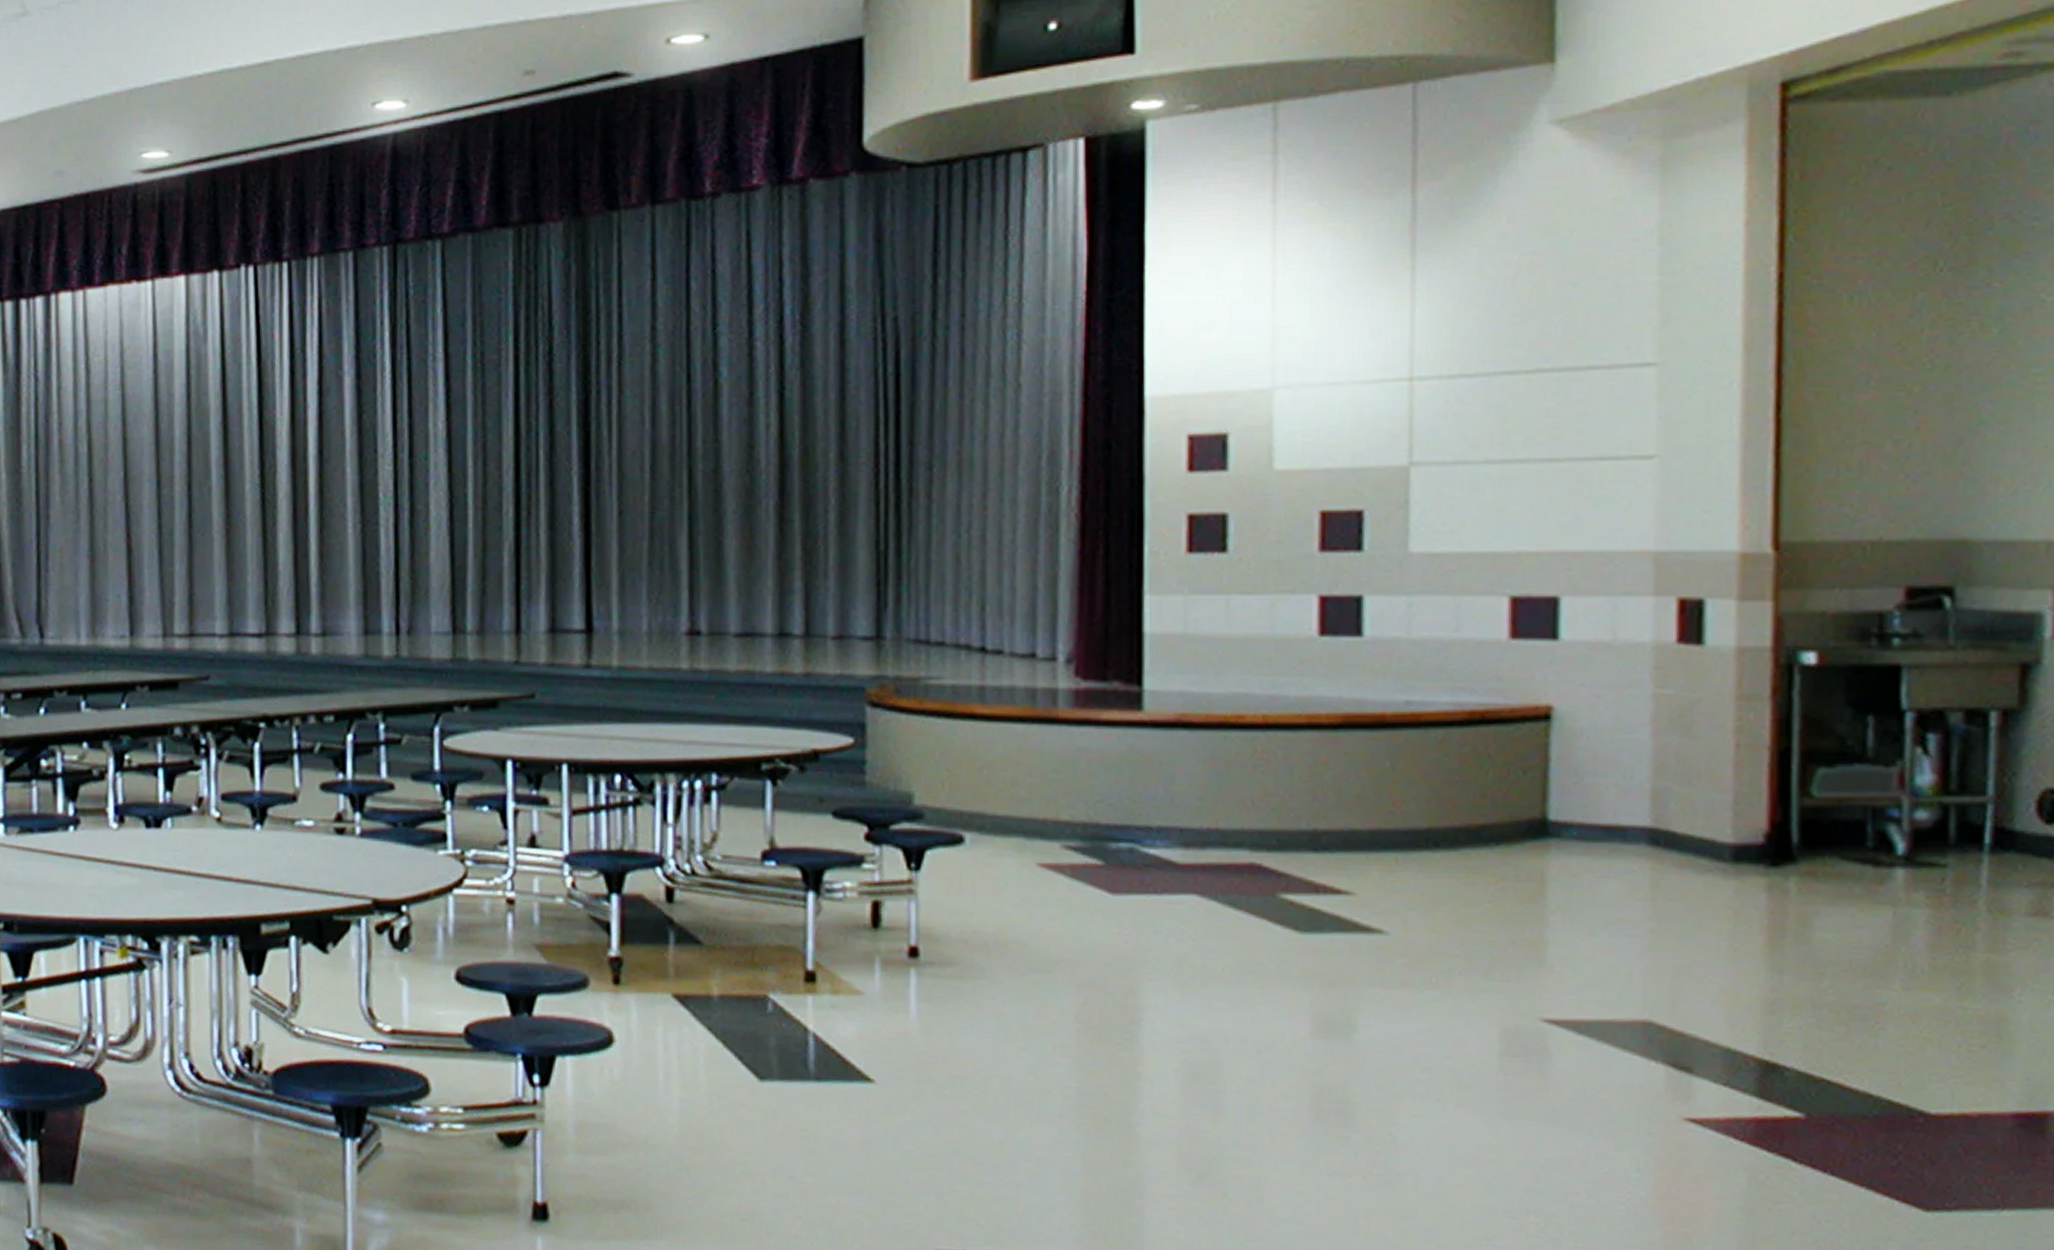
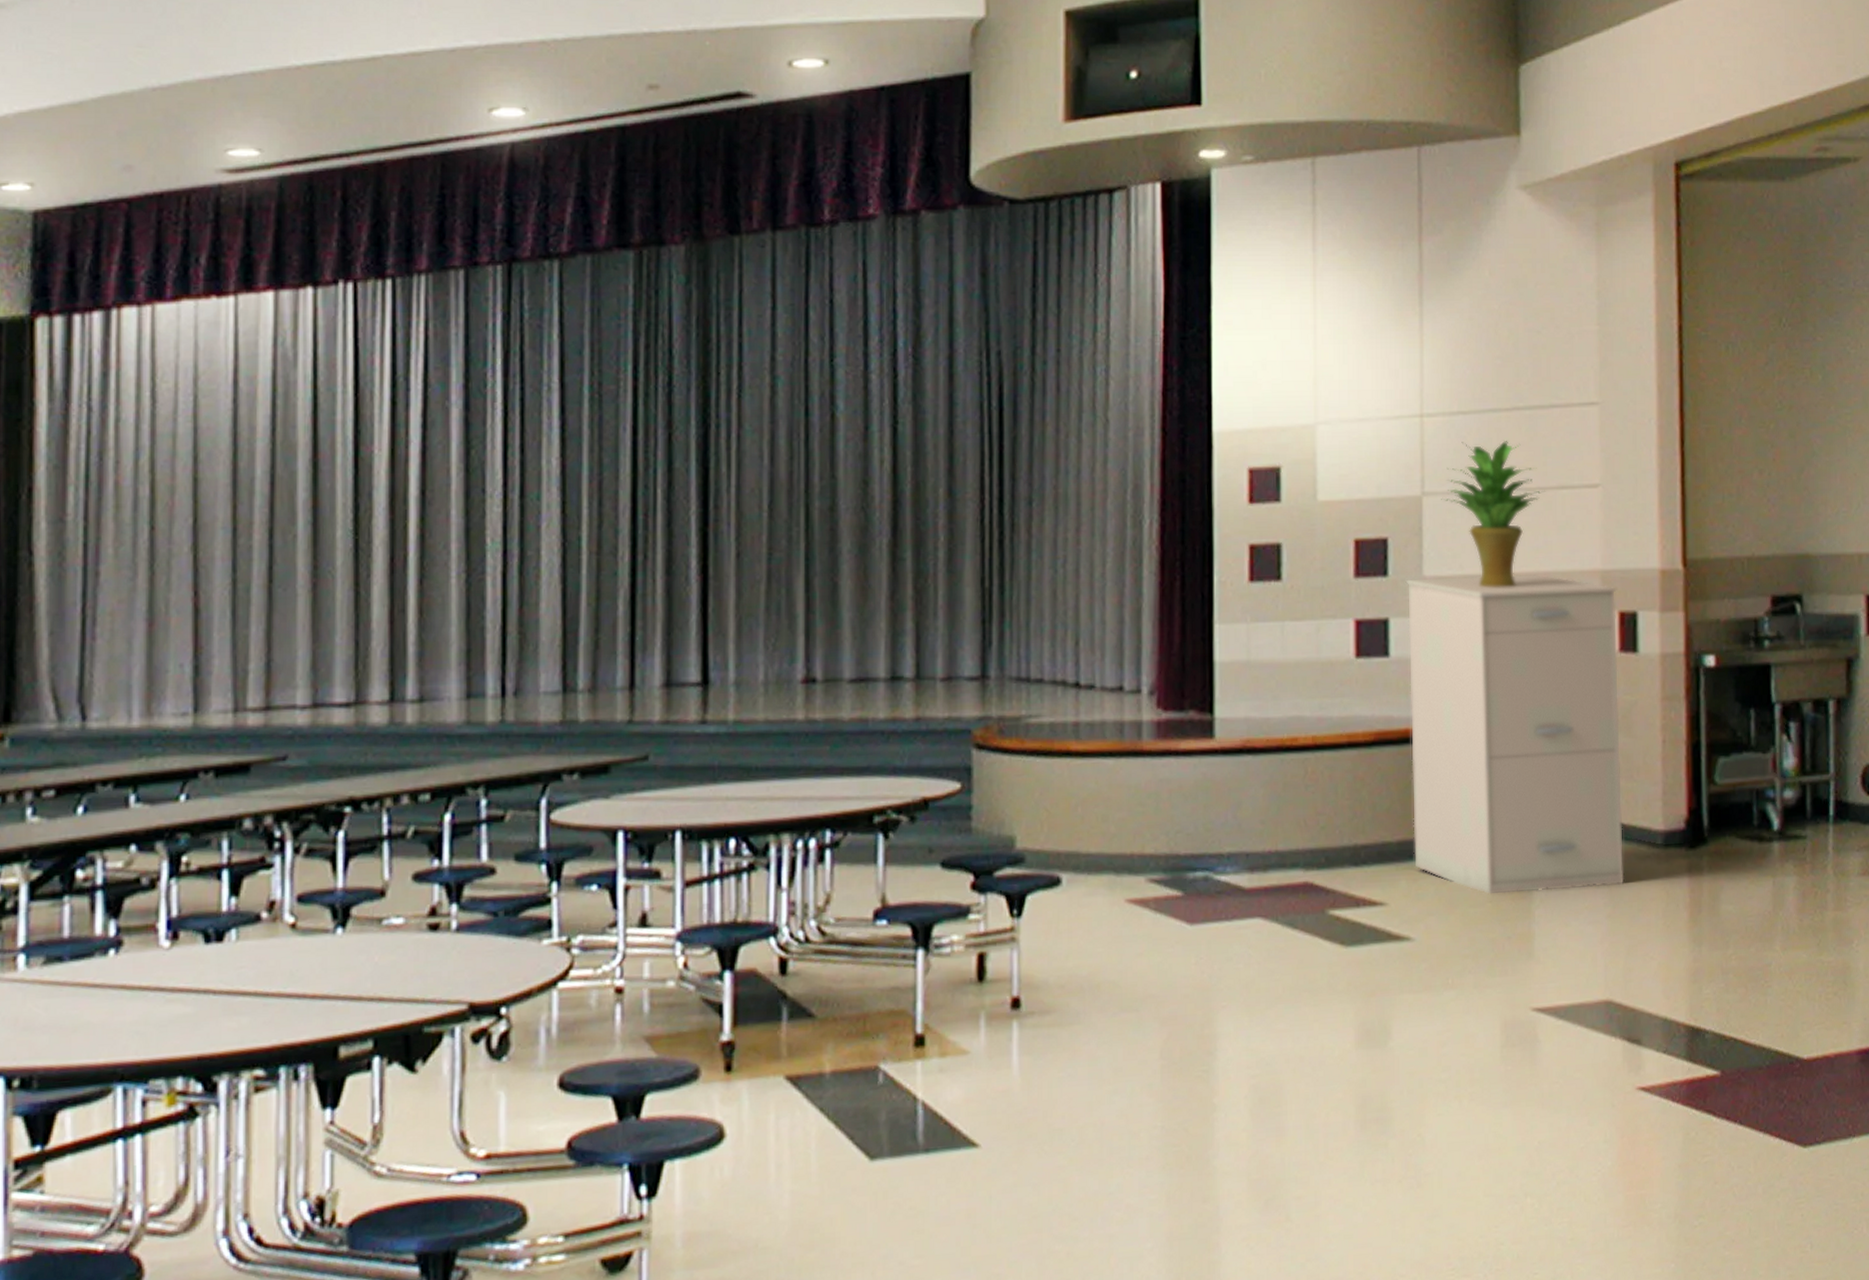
filing cabinet: none [1385,554,1676,898] -> present [1405,574,1625,895]
potted plant: none [1435,406,1578,568] -> present [1441,441,1545,588]

